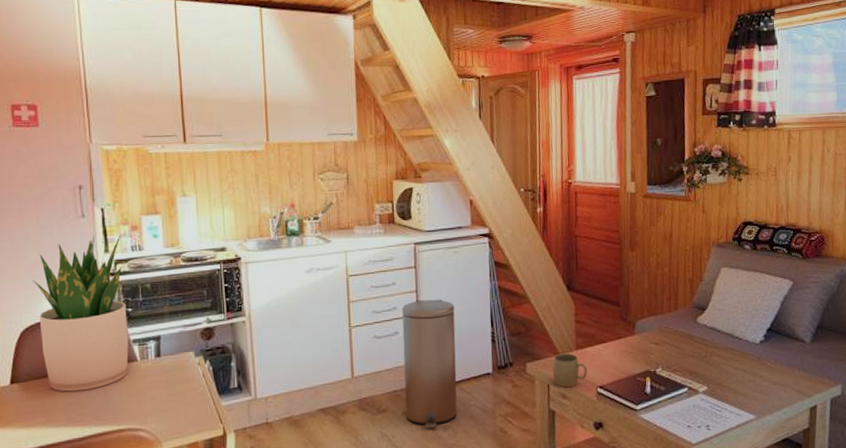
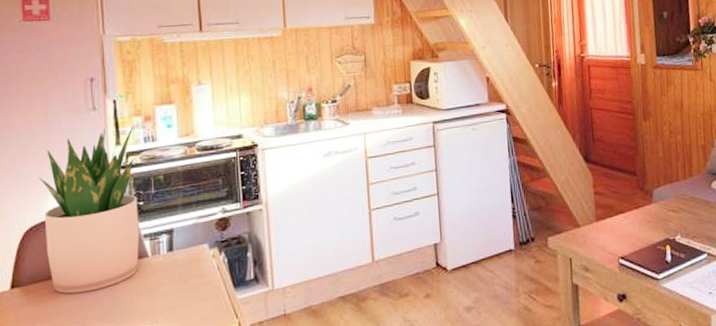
pedal bin: present [401,299,457,428] -> none [421,177,481,310]
mug: present [552,353,588,388] -> none [574,225,609,261]

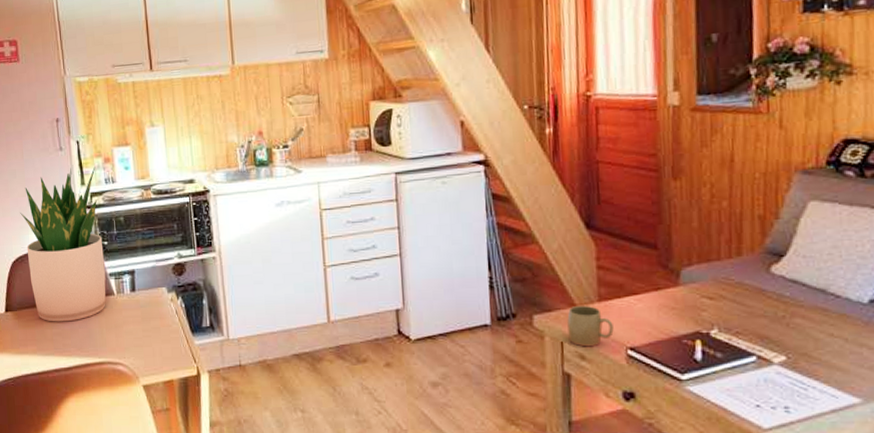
mug: none [574,225,609,261] -> present [567,305,614,347]

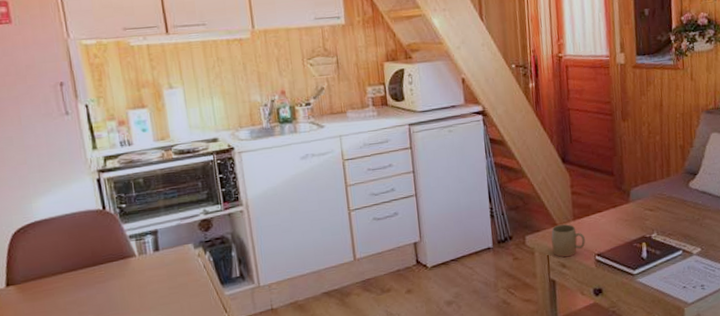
planter: present [20,167,106,322] -> none [20,130,127,292]

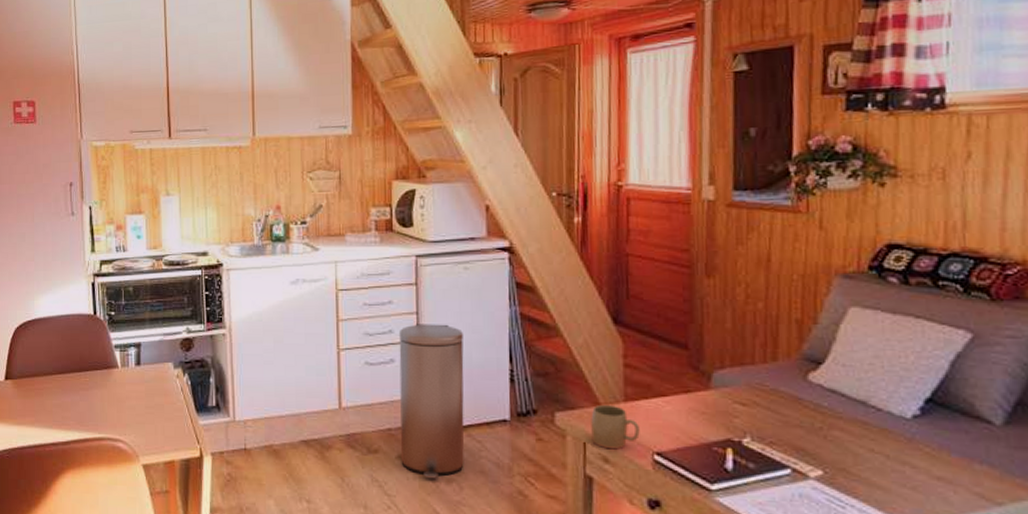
pedal bin: none [399,178,461,304] -> present [398,324,465,478]

